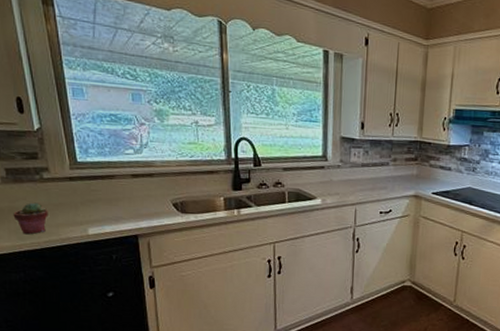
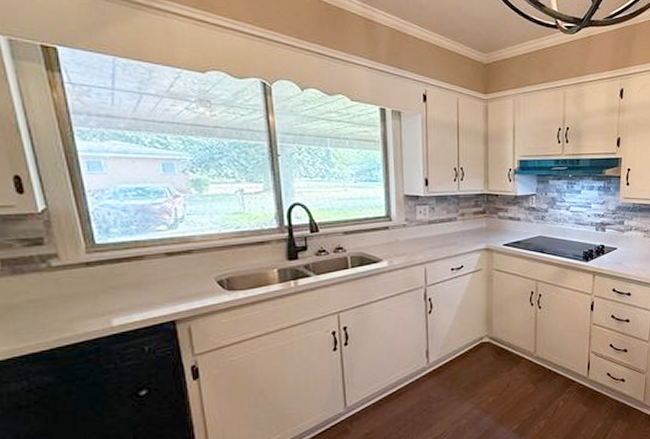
potted succulent: present [13,202,48,235] -> none [11,295,59,335]

